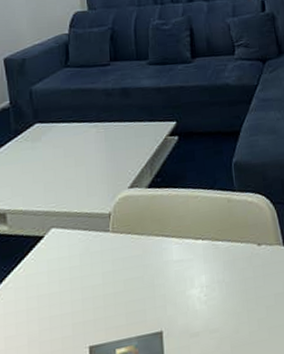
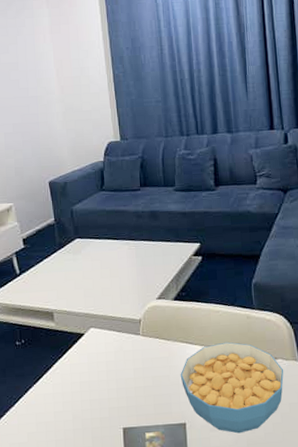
cereal bowl: none [155,230,268,337] -> present [180,342,284,434]

